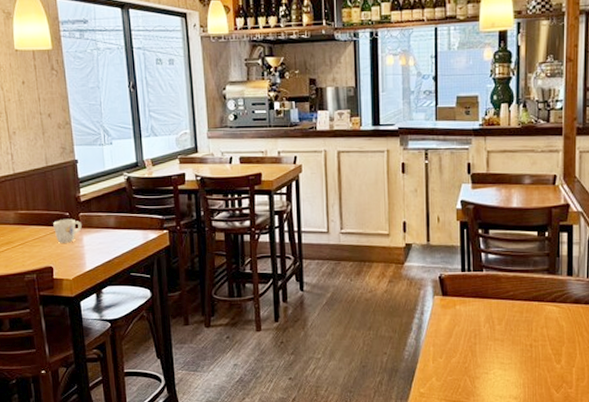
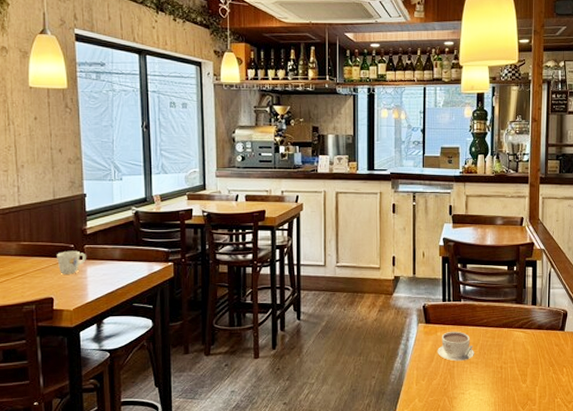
coffee cup: none [456,305,499,338] -> present [437,332,474,362]

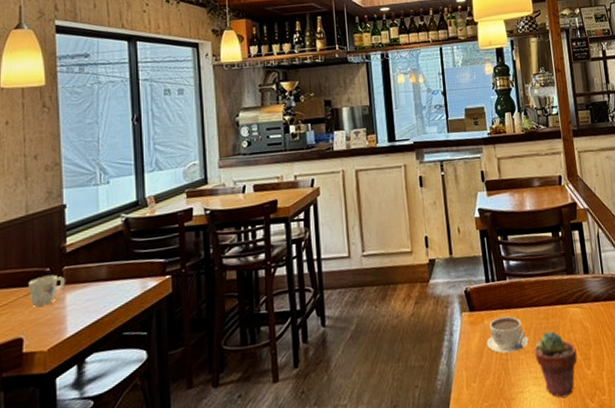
potted succulent: none [479,348,515,403] -> present [534,331,578,398]

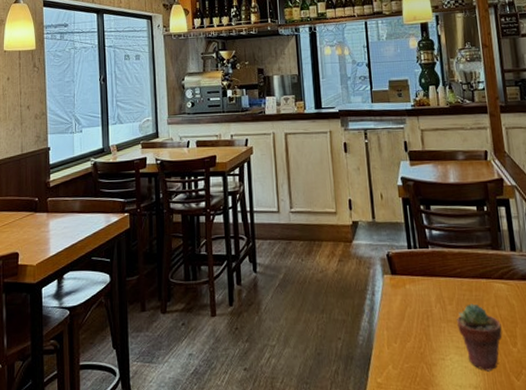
mug: present [29,274,65,307] -> none [23,203,49,229]
coffee cup: present [486,316,529,353] -> none [407,284,451,320]

